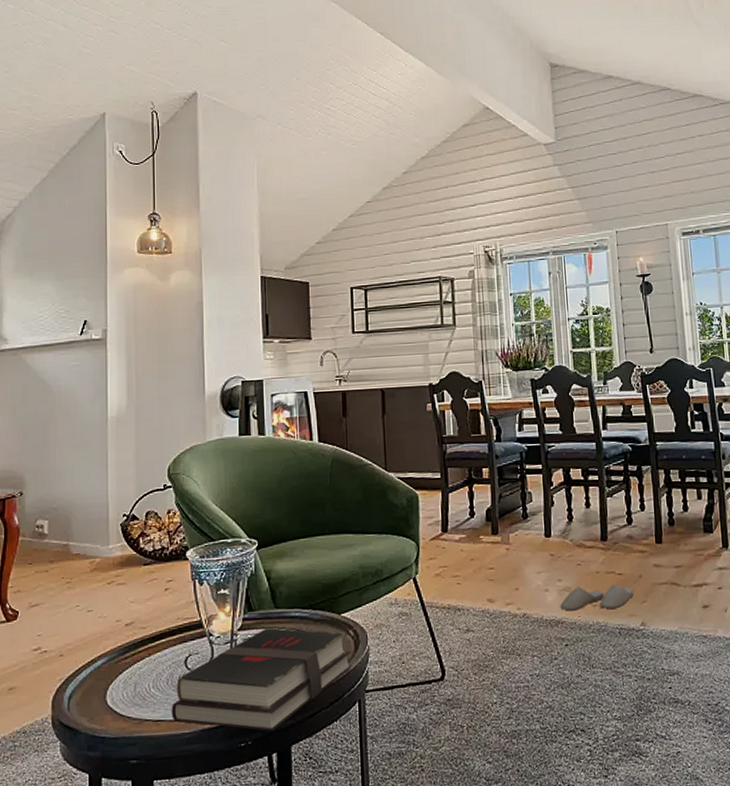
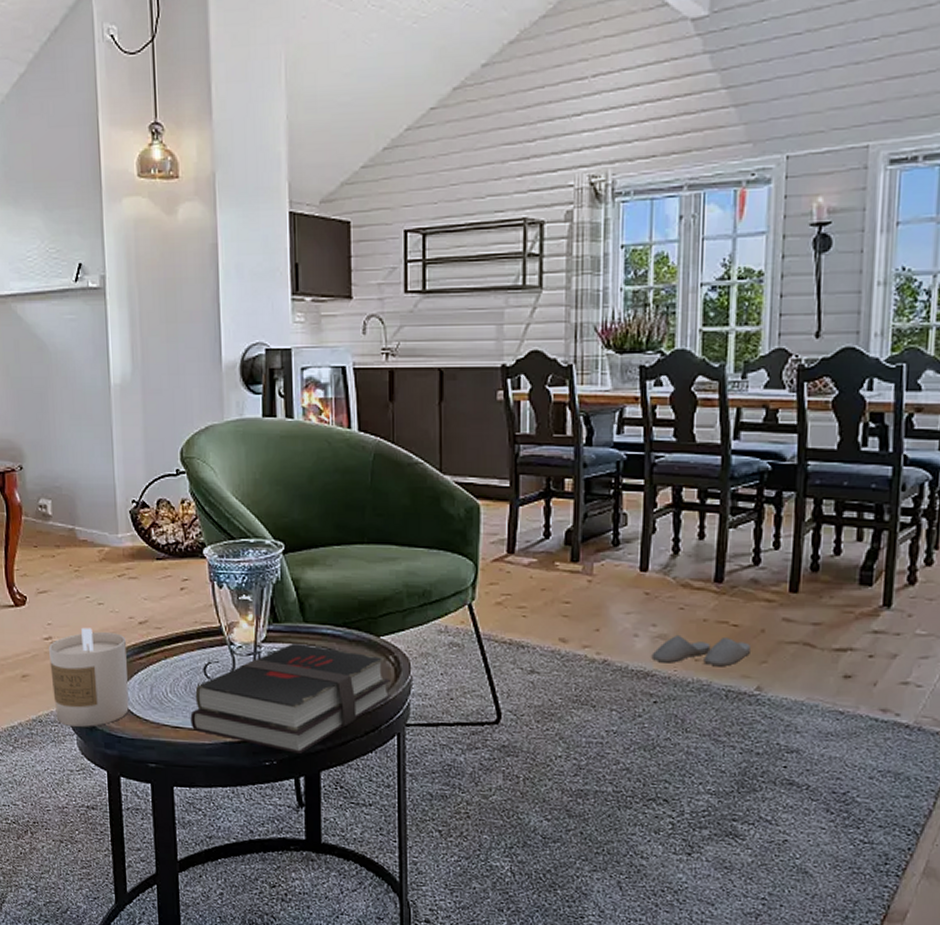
candle: none [38,634,113,734] -> present [49,627,129,728]

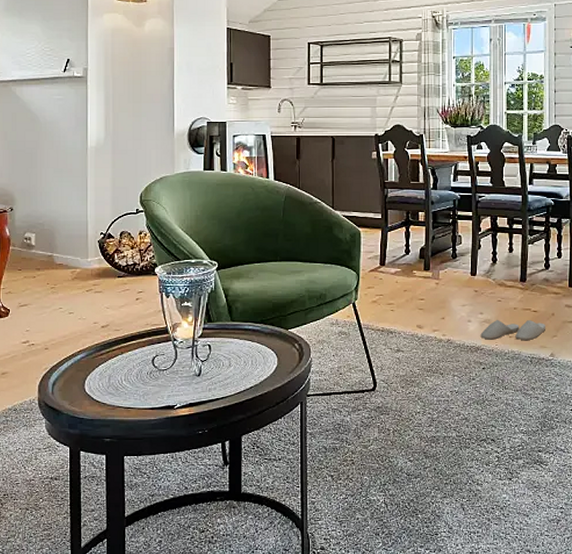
candle: present [49,627,129,728] -> none [26,332,90,413]
hardback book: present [190,644,392,755] -> none [140,338,297,424]

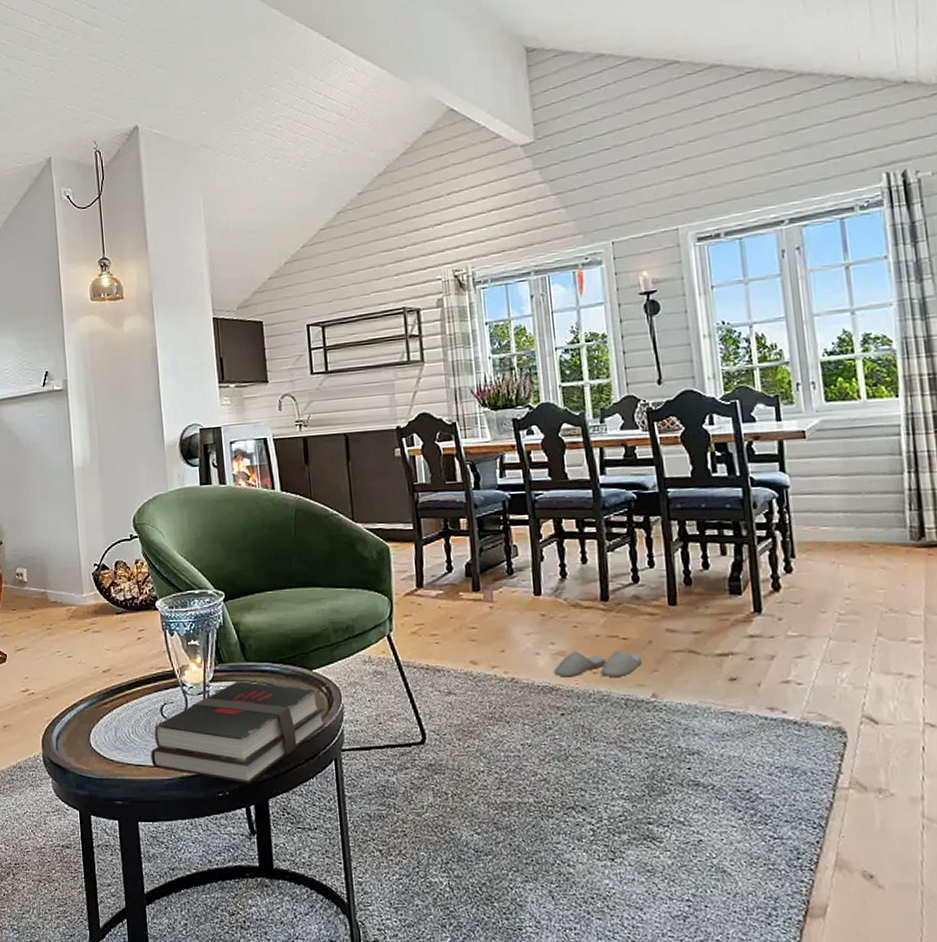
hardback book: none [140,338,297,424] -> present [150,681,327,784]

